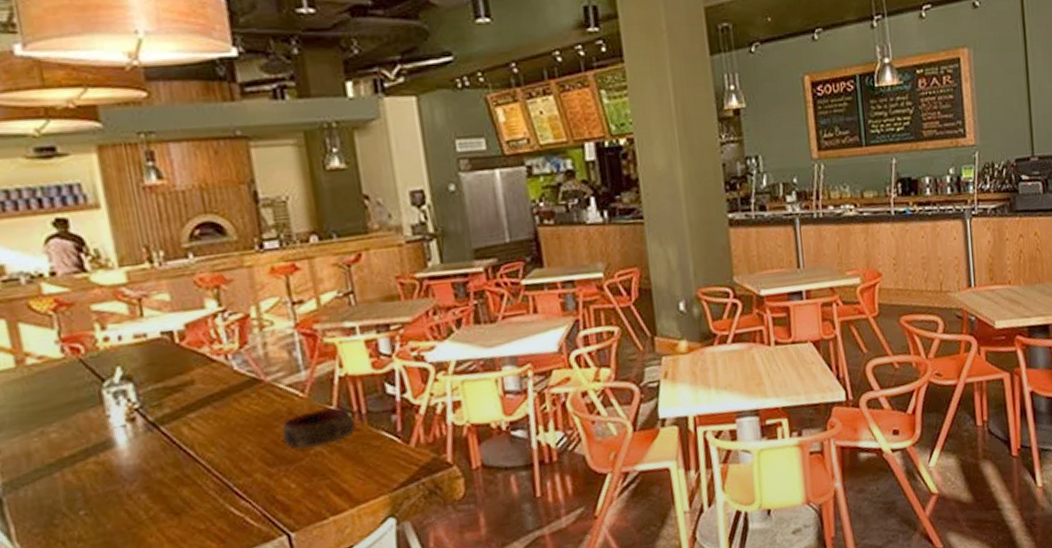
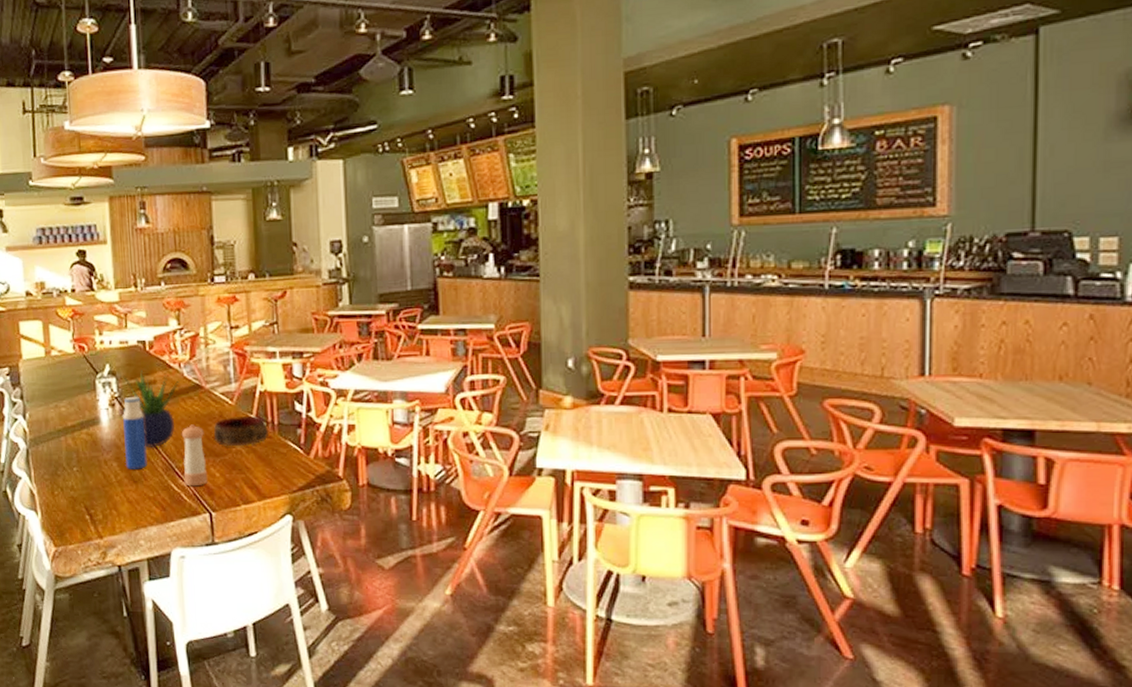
potted plant: none [143,368,228,468] -> present [123,370,179,447]
water bottle: none [149,402,193,500] -> present [123,396,147,469]
pepper shaker: none [237,428,281,507] -> present [181,424,208,487]

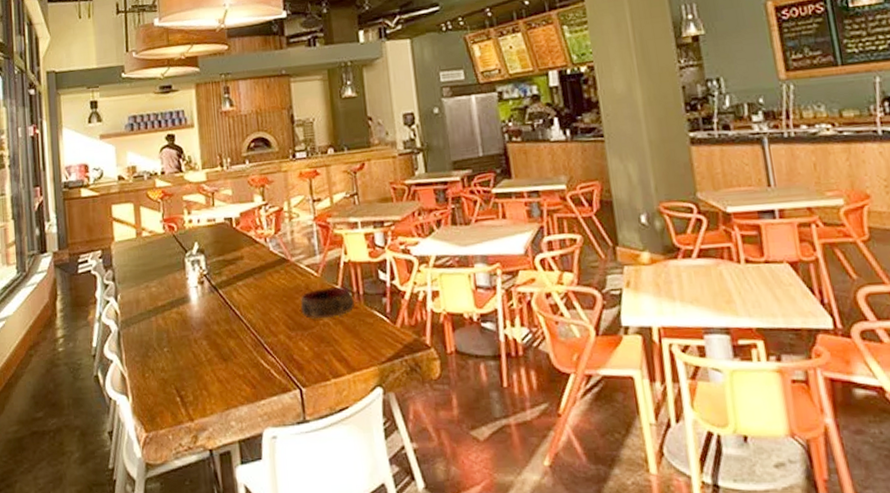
potted plant: present [123,370,179,447] -> none [211,246,266,324]
water bottle: present [123,396,147,469] -> none [211,272,237,347]
pepper shaker: present [181,424,208,487] -> none [269,298,297,362]

